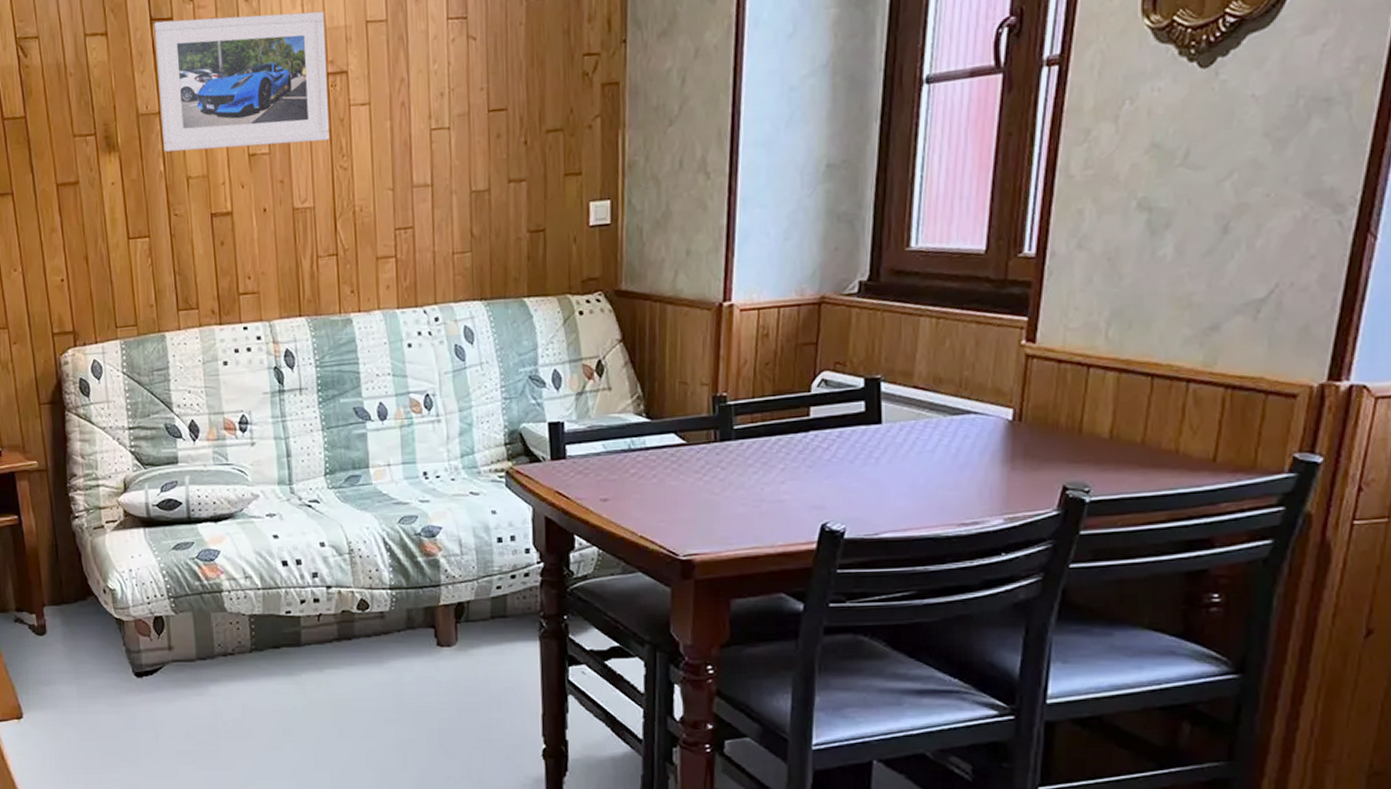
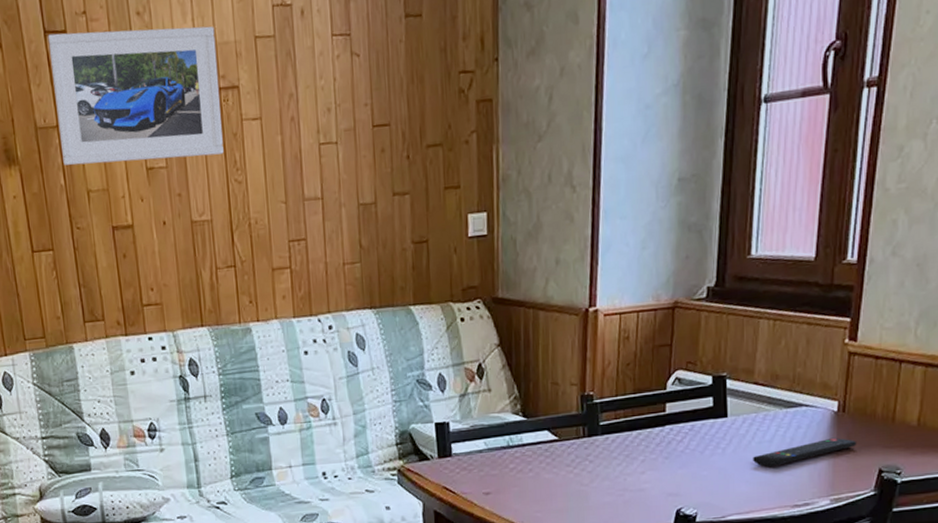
remote control: none [912,449,1037,481] -> present [753,437,857,468]

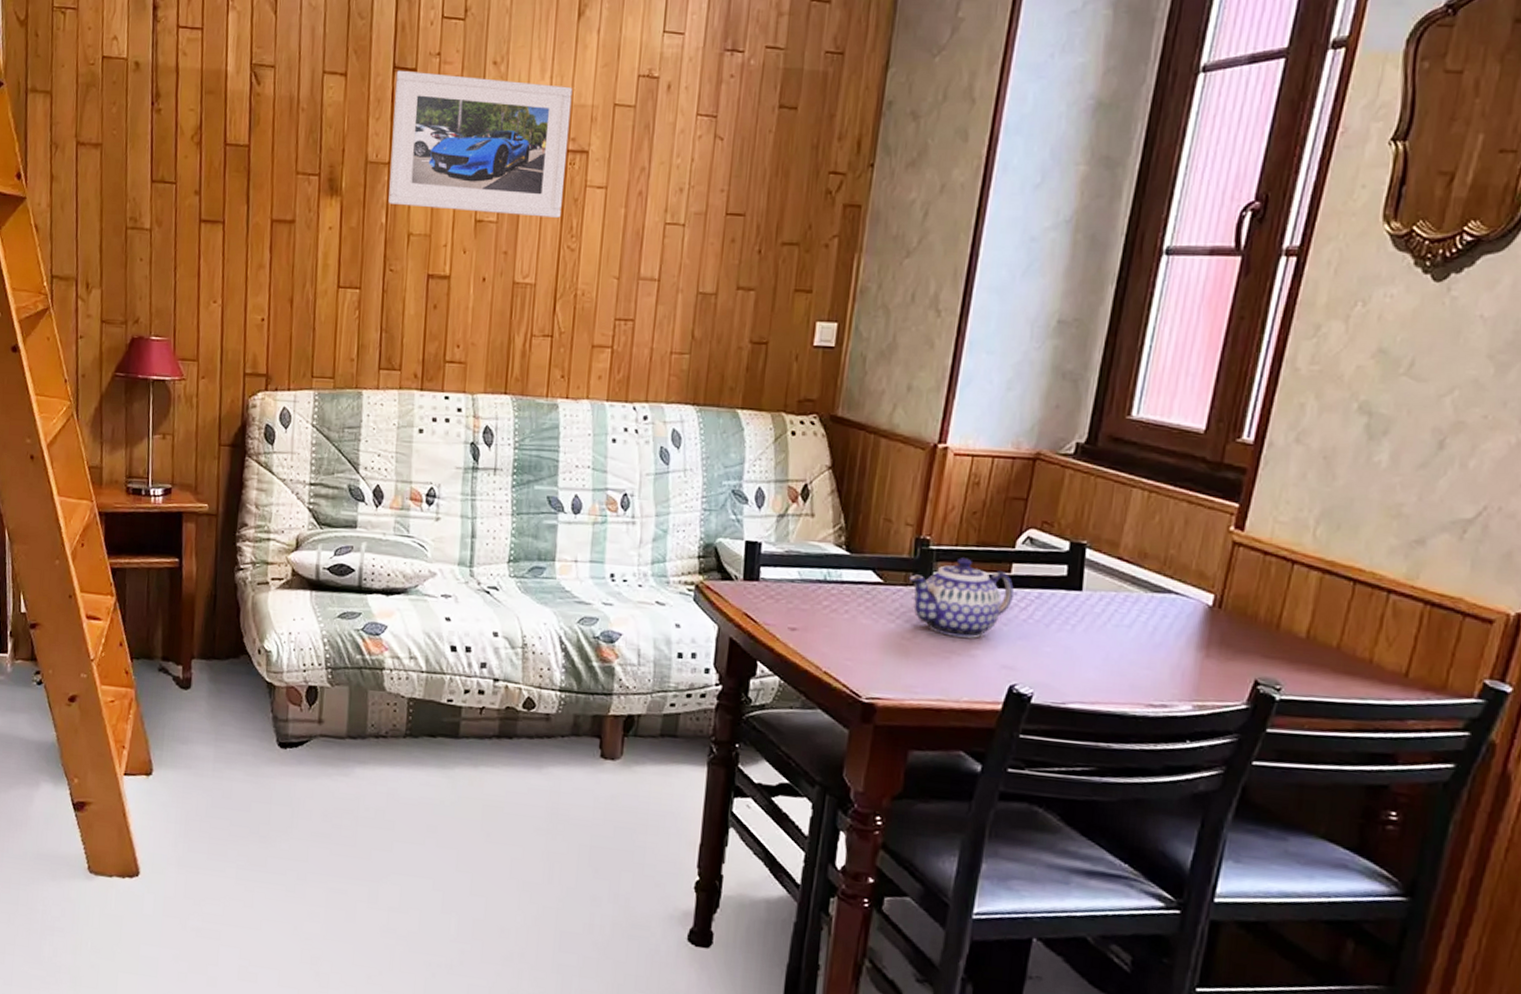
teapot: none [579,405,670,476] -> present [908,557,1014,639]
remote control: present [753,437,857,468] -> none [1106,634,1232,657]

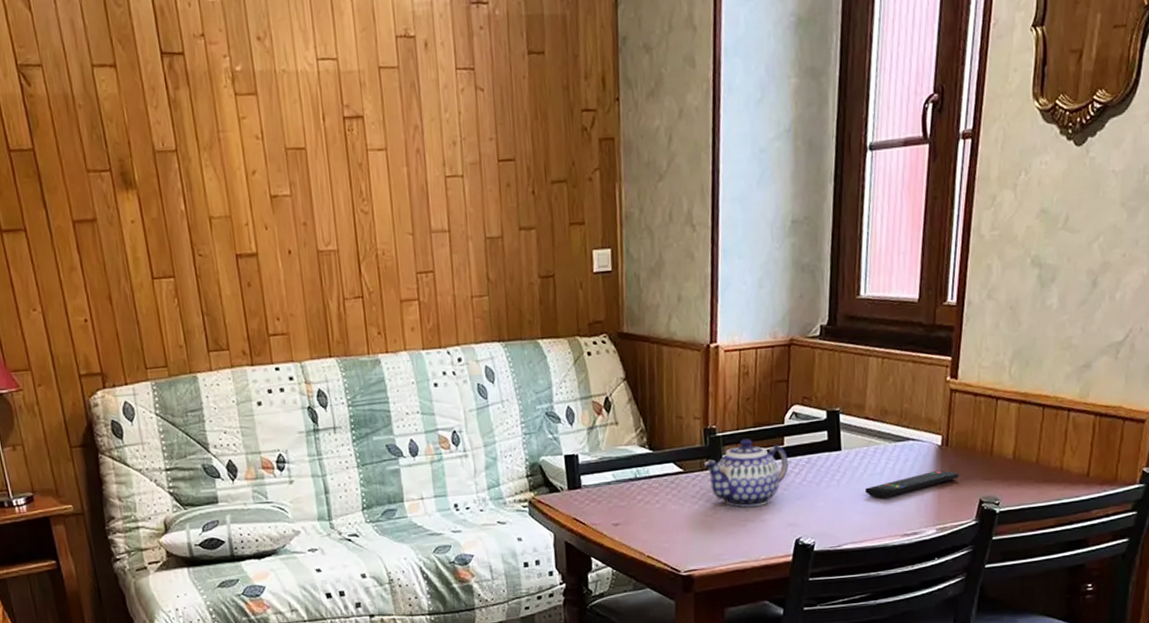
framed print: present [388,70,573,218] -> none [164,54,349,191]
remote control: none [1106,634,1232,657] -> present [865,470,960,499]

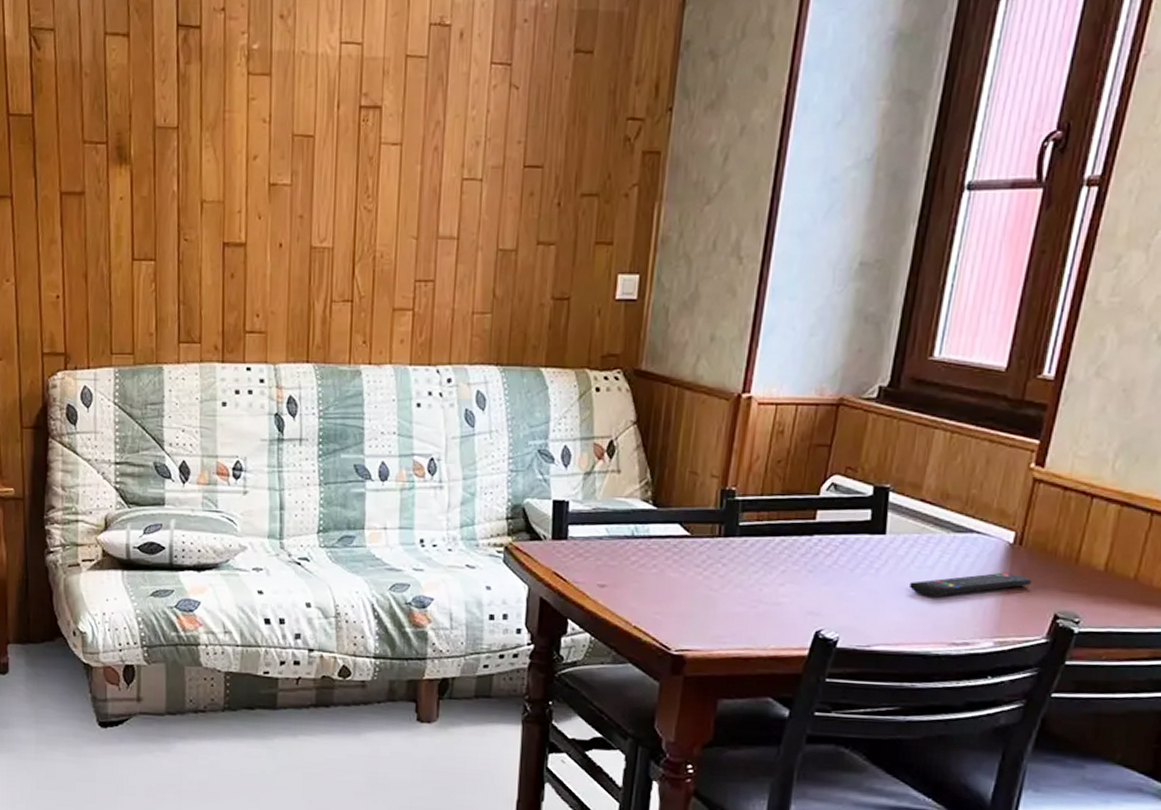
teapot: present [703,439,788,507] -> none [715,507,819,586]

